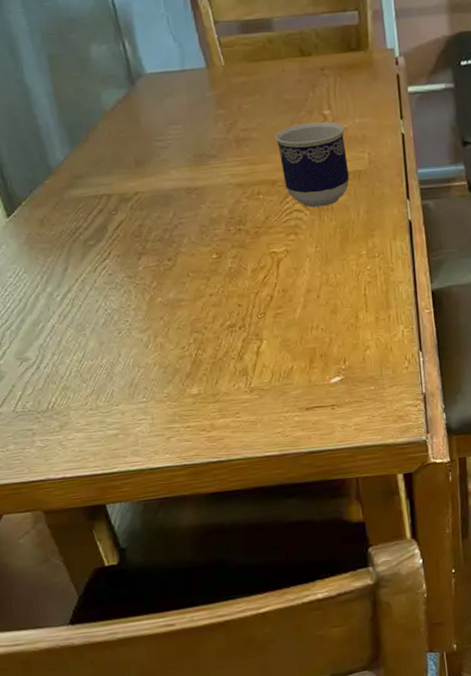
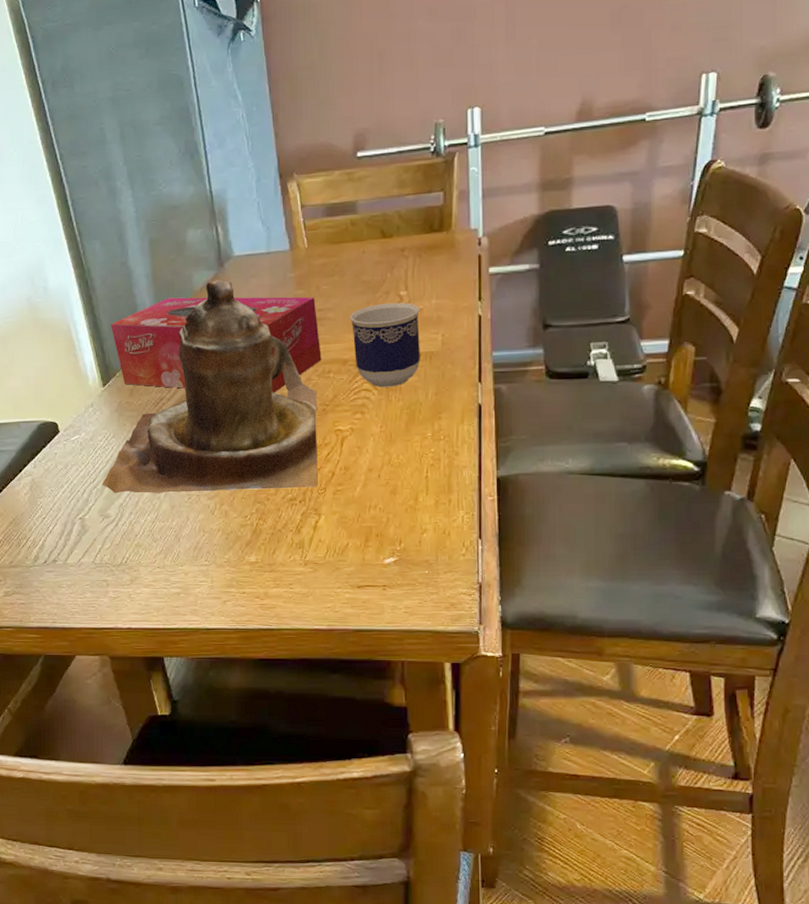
tissue box: none [10,116,250,218] -> present [111,296,322,393]
teapot: none [16,99,256,335] -> present [102,279,318,494]

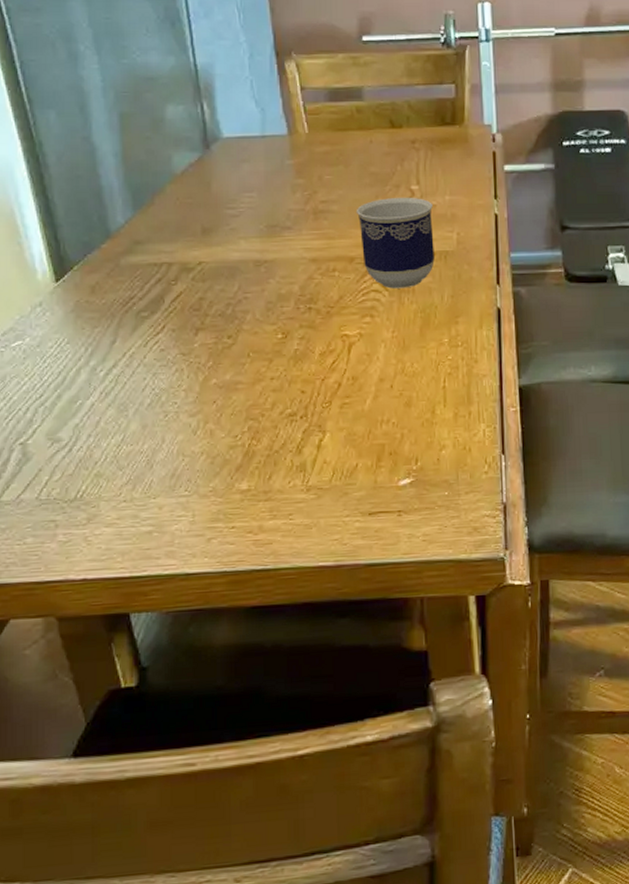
teapot: present [102,279,318,494] -> none [52,163,322,413]
tissue box: present [111,296,322,393] -> none [68,181,325,293]

